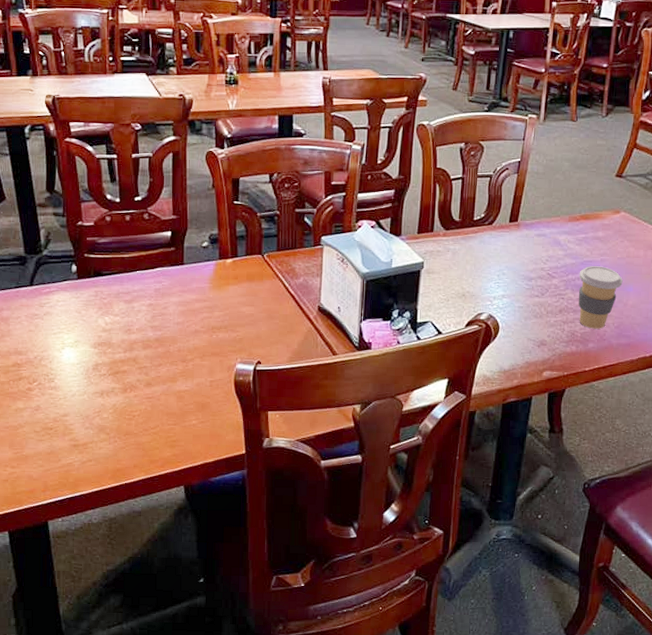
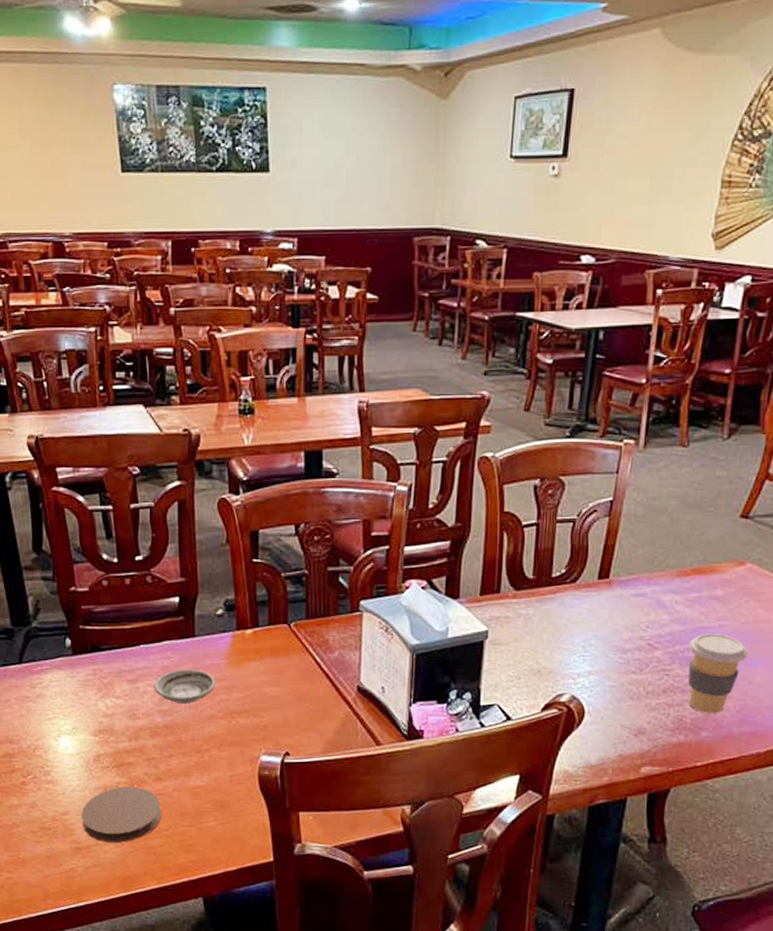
coaster: none [80,391,150,441] -> present [81,786,161,843]
saucer: none [147,291,201,321] -> present [153,669,216,705]

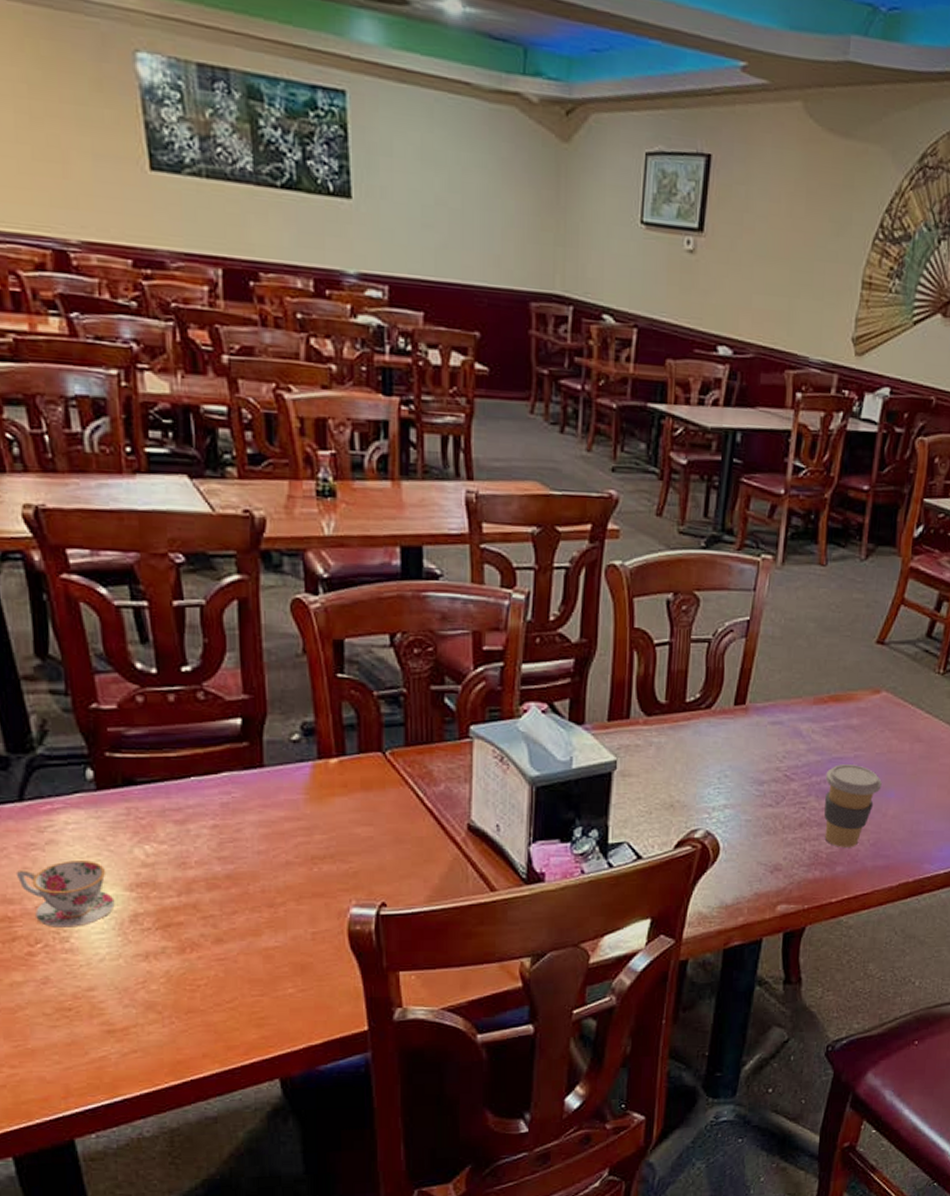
teacup: none [15,710,83,764] -> present [15,860,115,927]
coaster: present [81,786,161,843] -> none [114,952,224,1022]
saucer: present [153,669,216,705] -> none [209,806,292,850]

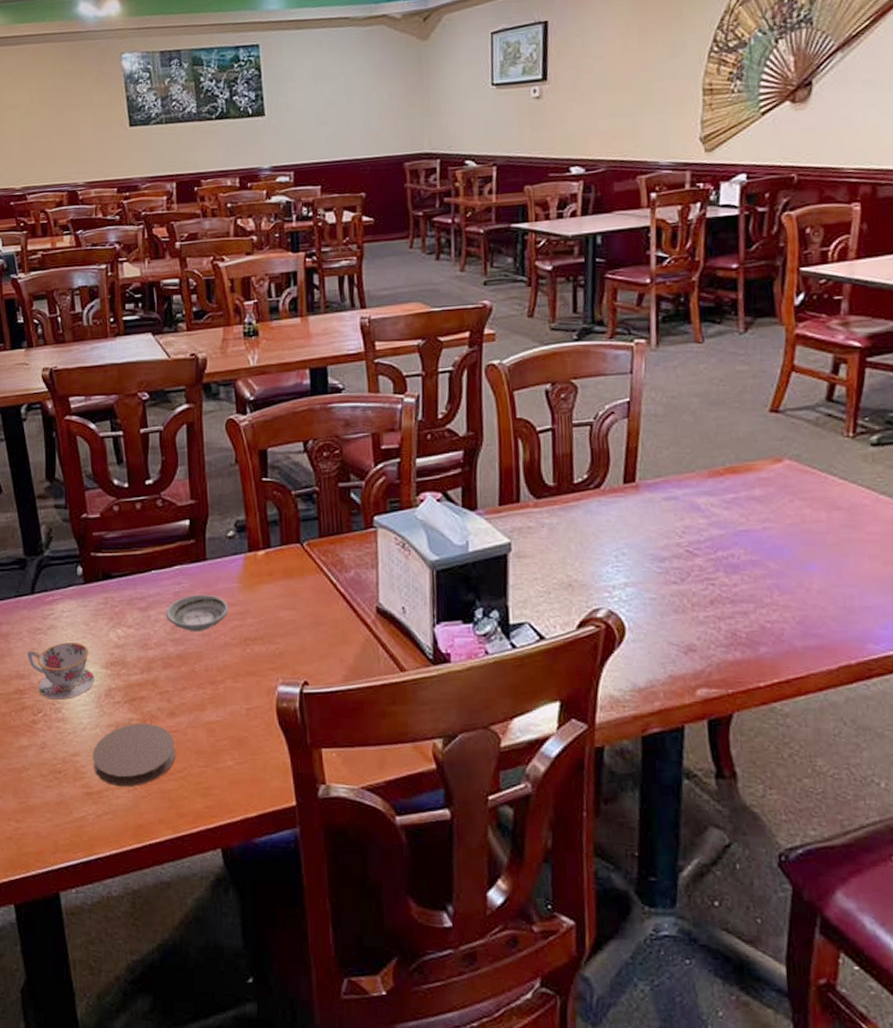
coaster: none [114,952,224,1022] -> present [93,723,176,787]
saucer: none [209,806,292,850] -> present [165,594,229,632]
coffee cup: present [824,764,882,847] -> none [732,537,800,626]

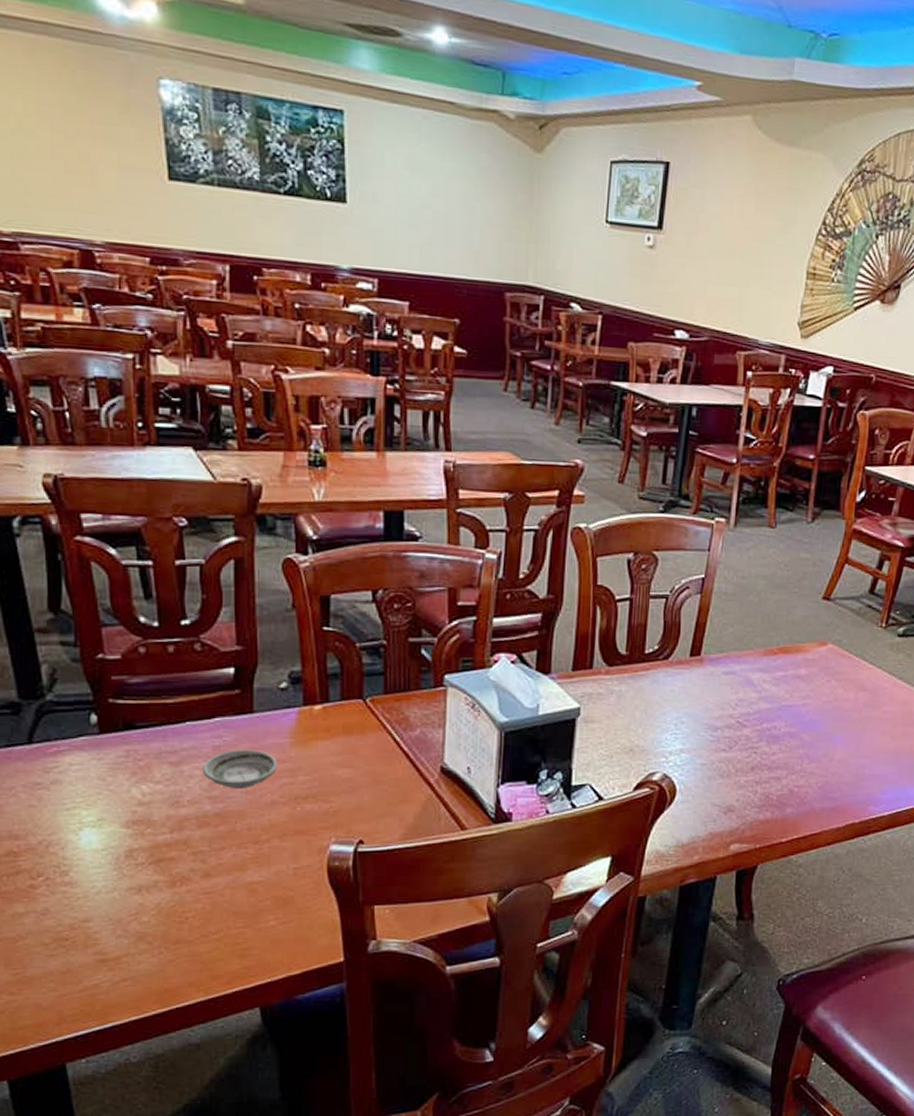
teacup: present [26,642,95,700] -> none [22,799,112,862]
coaster: present [93,723,176,787] -> none [108,886,210,952]

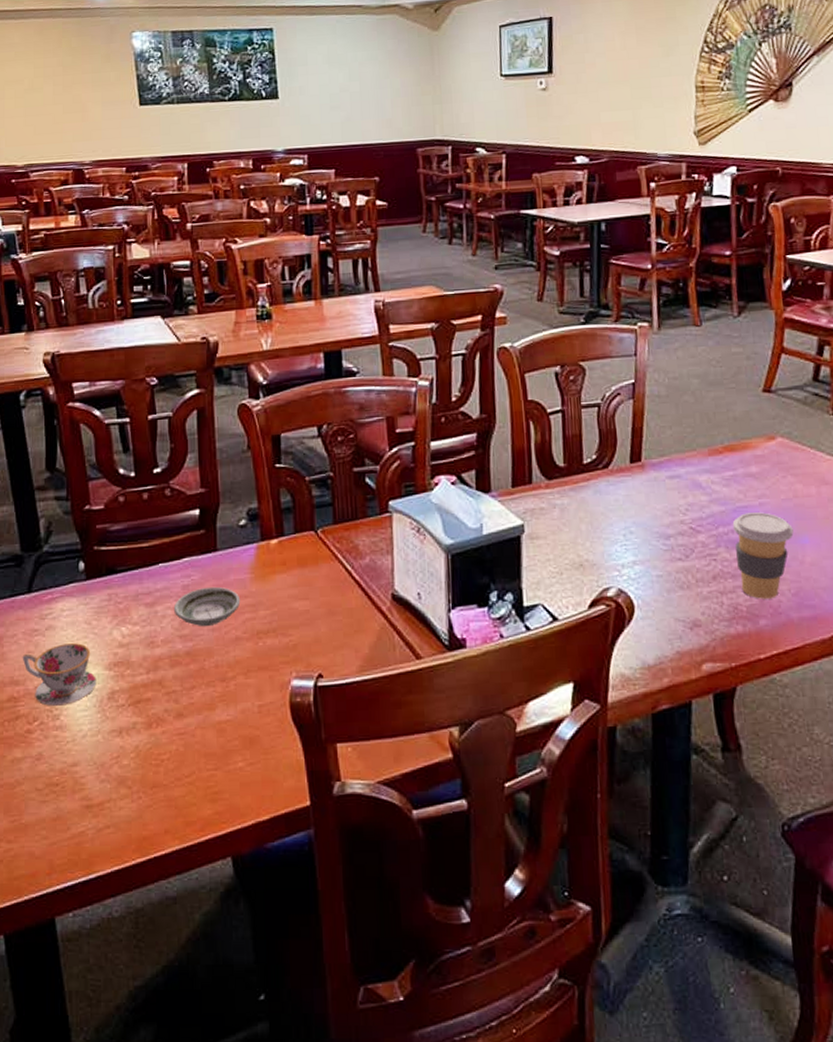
teacup: none [22,799,112,862] -> present [22,643,97,706]
coffee cup: none [775,712,829,790] -> present [732,512,794,599]

